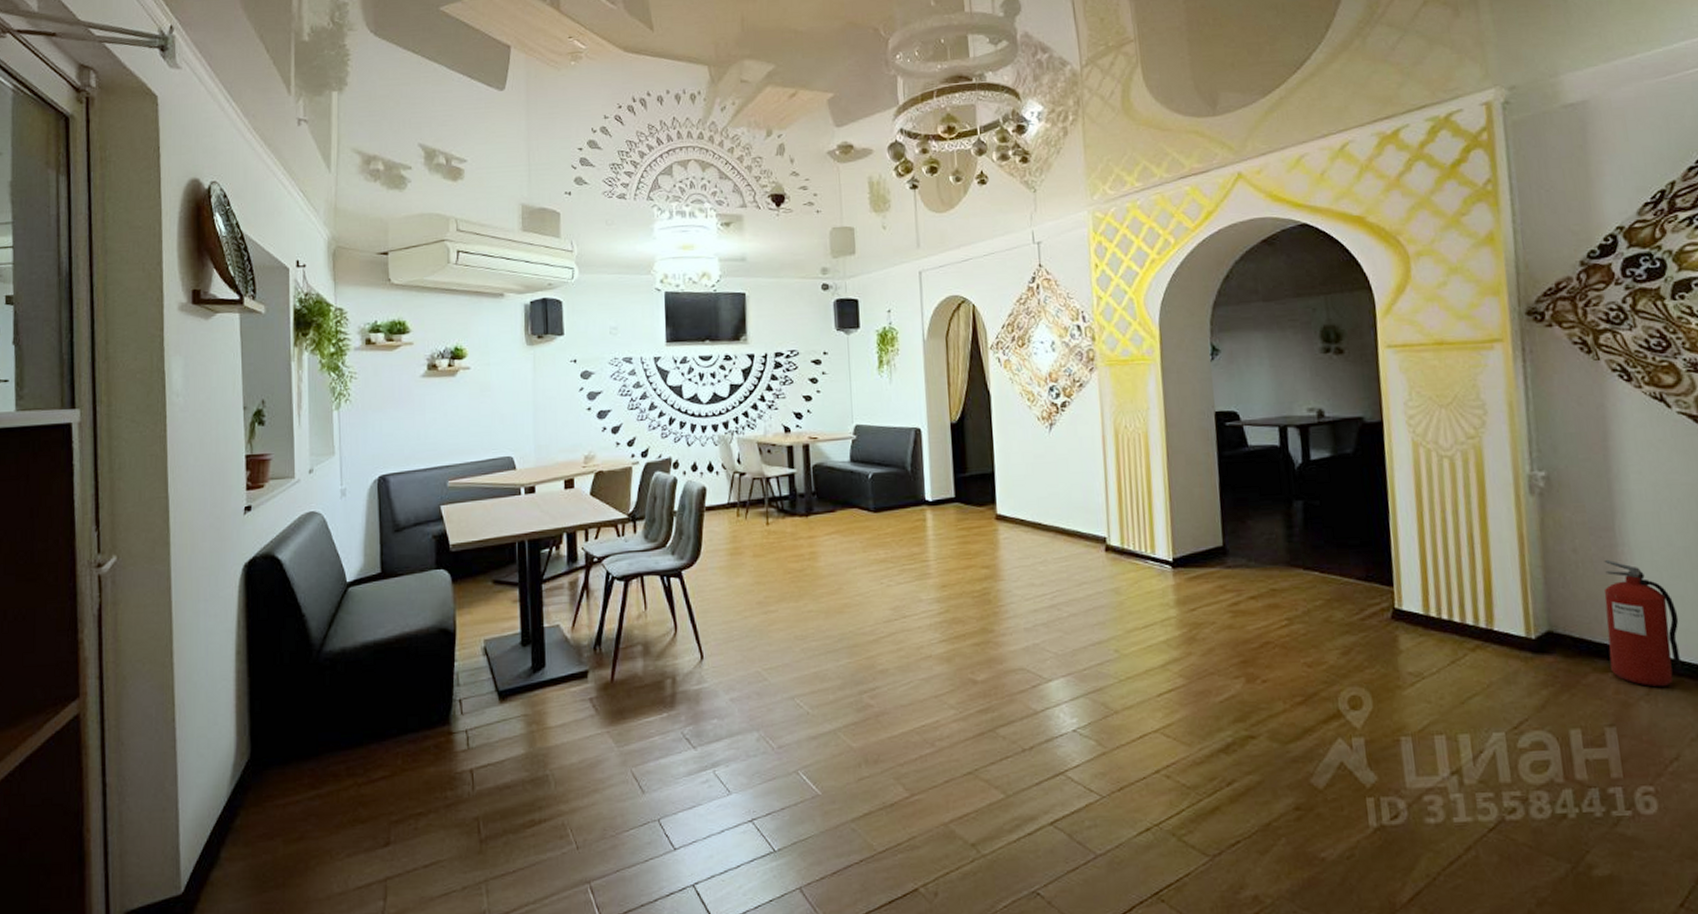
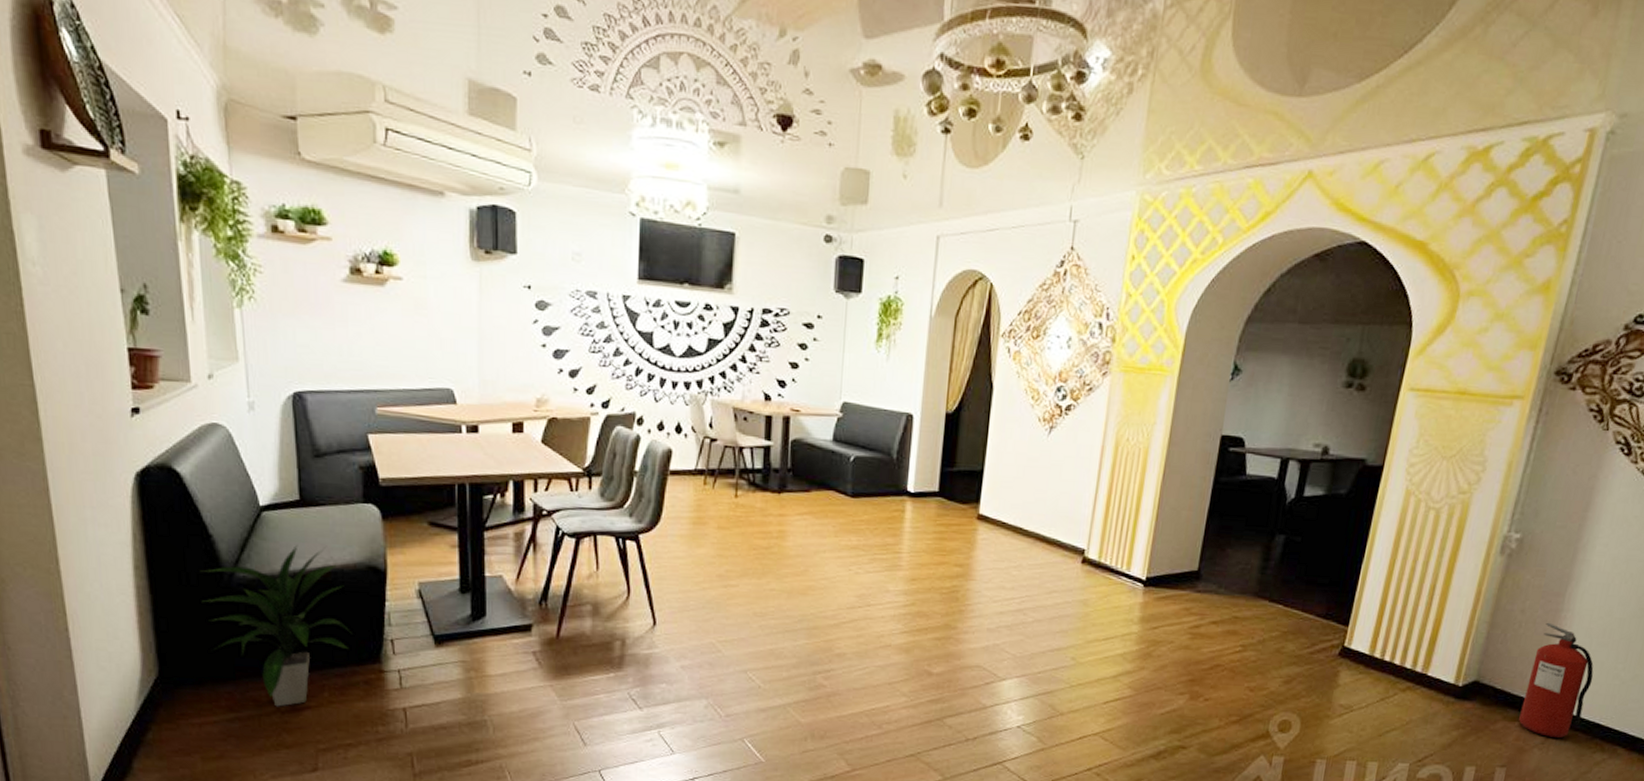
indoor plant: none [292,615,424,780] -> present [201,545,352,707]

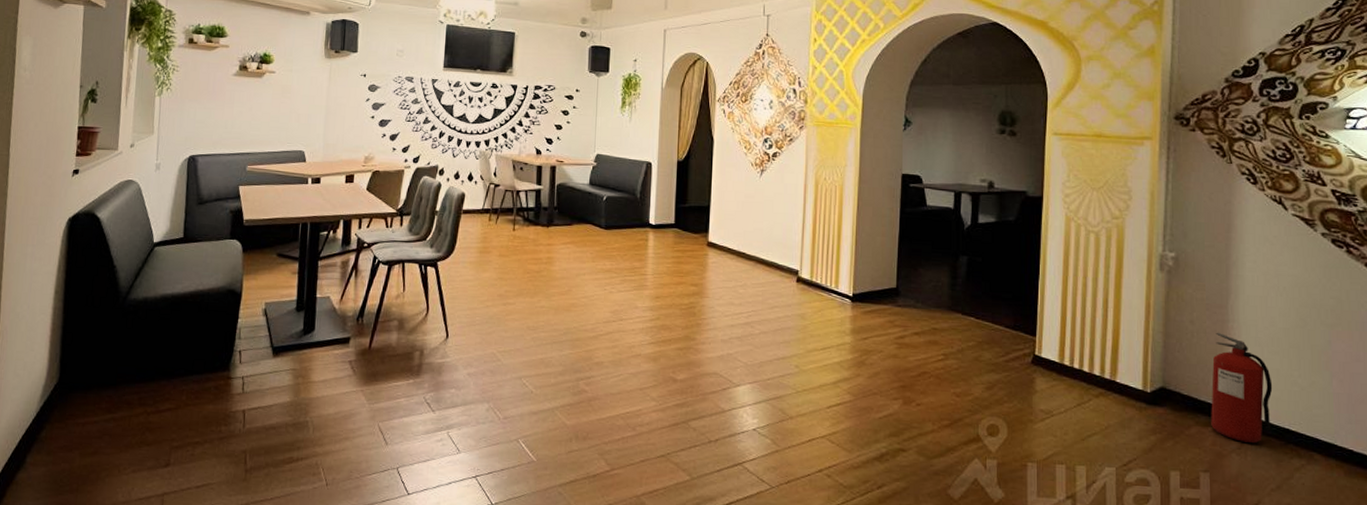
indoor plant: present [201,545,352,707] -> none [100,273,210,409]

